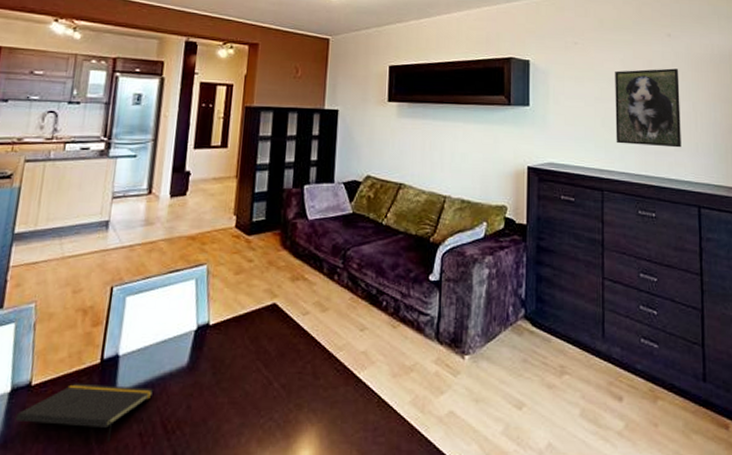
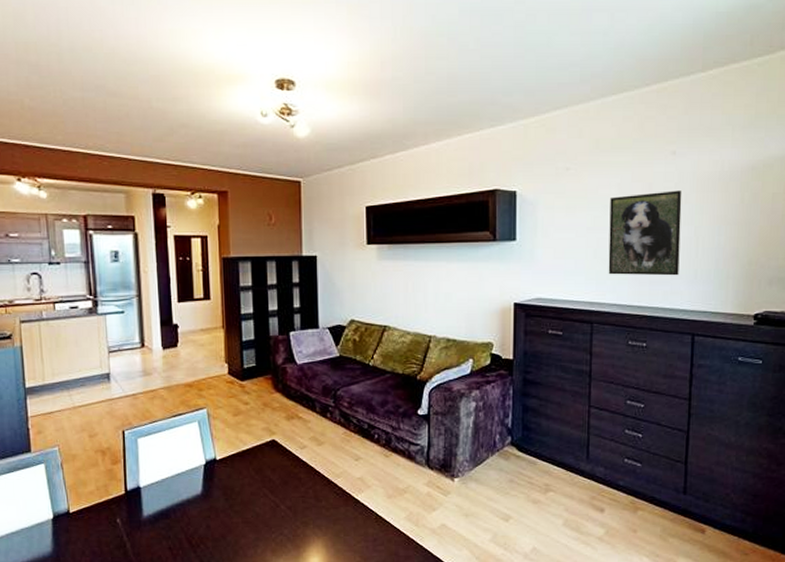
notepad: present [15,383,154,442] -> none [61,510,176,555]

